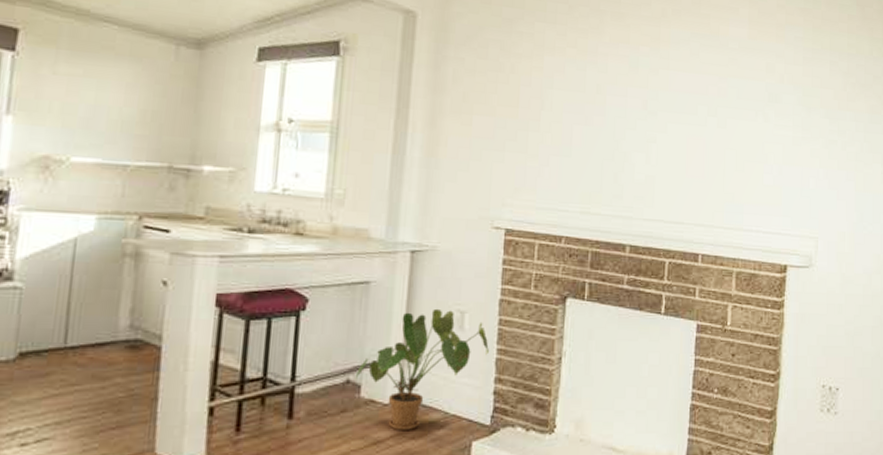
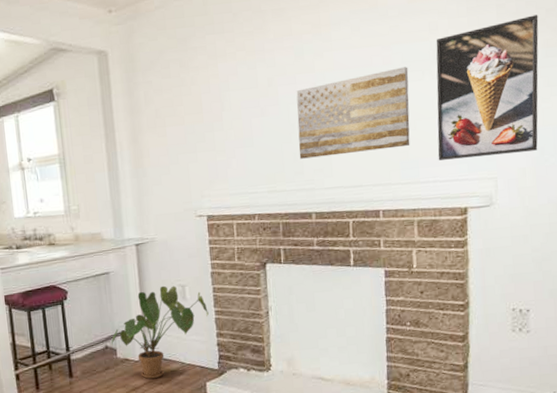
wall art: none [620,102,743,188] -> present [296,67,410,159]
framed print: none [763,78,866,216] -> present [436,14,539,161]

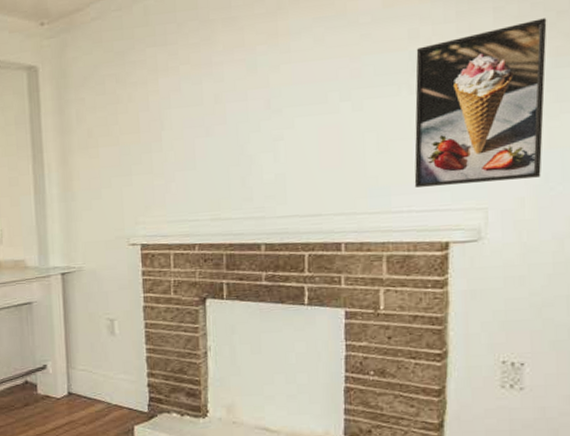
house plant: present [111,285,209,379] -> none [31,319,139,418]
wall art: present [296,67,410,159] -> none [247,80,382,184]

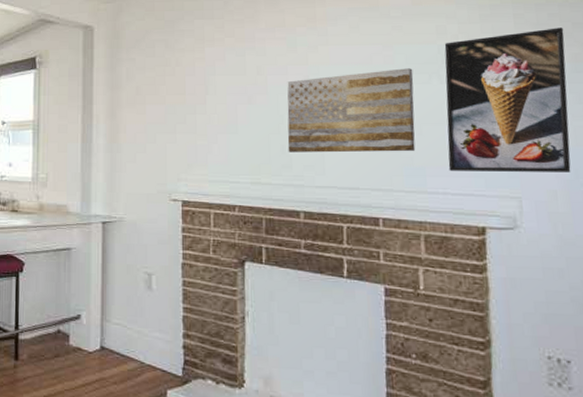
wall art: none [247,80,382,184] -> present [287,68,416,153]

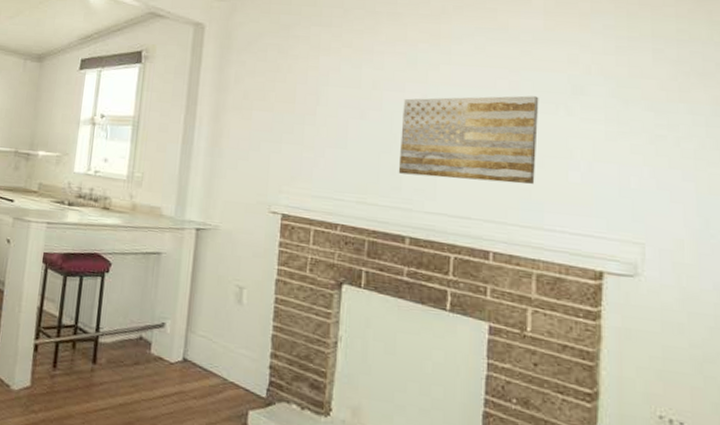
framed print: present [444,27,571,172] -> none [569,66,706,222]

